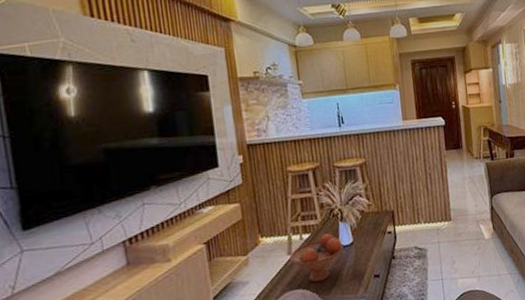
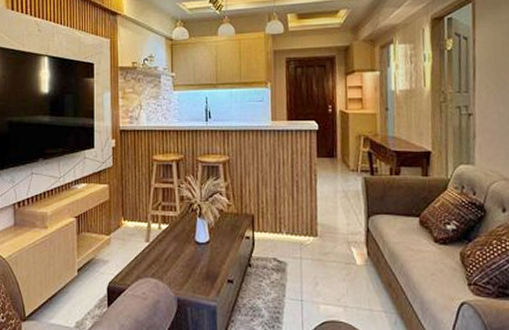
fruit bowl: present [290,233,344,282] -> none [147,228,199,274]

